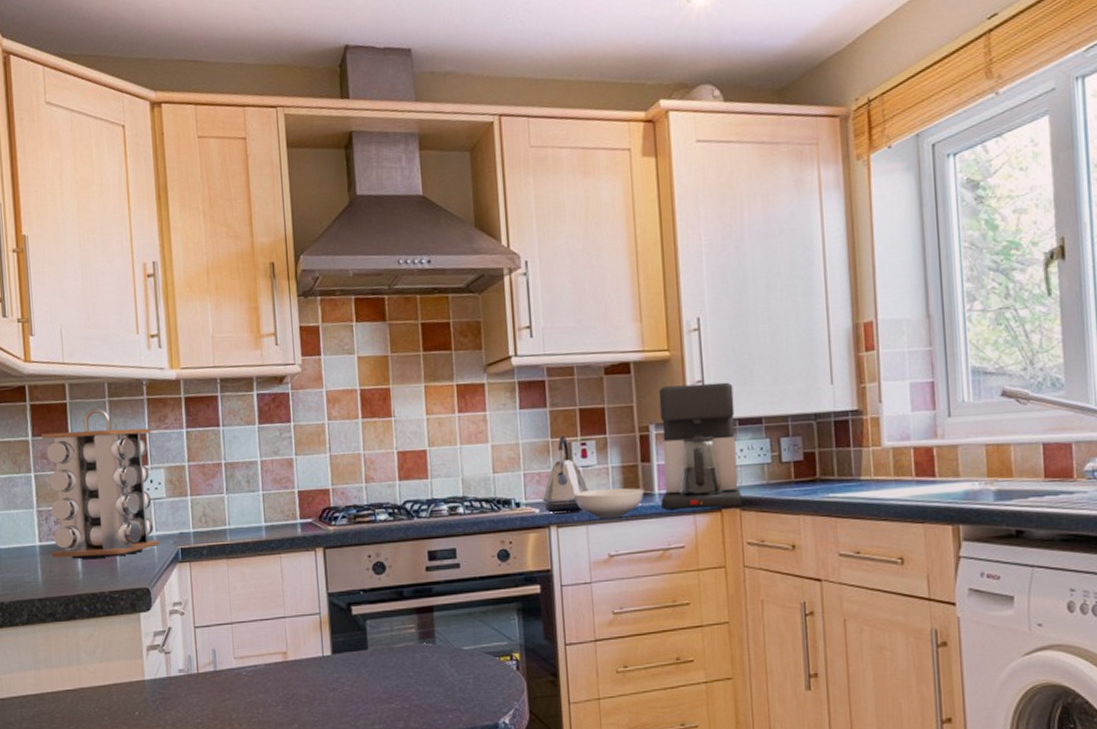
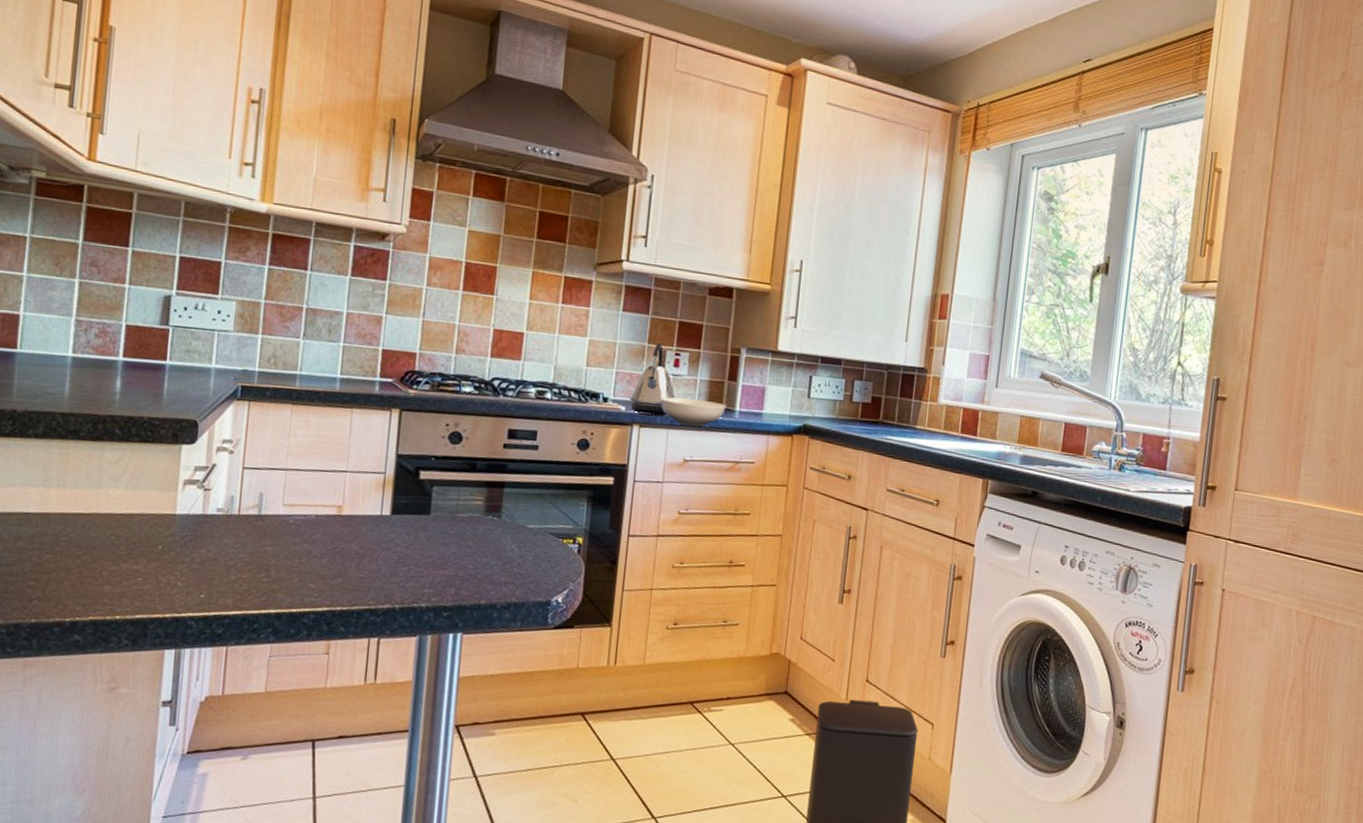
spice rack: present [41,409,160,559] -> none [85,225,228,383]
coffee maker: present [658,382,742,511] -> none [739,316,822,435]

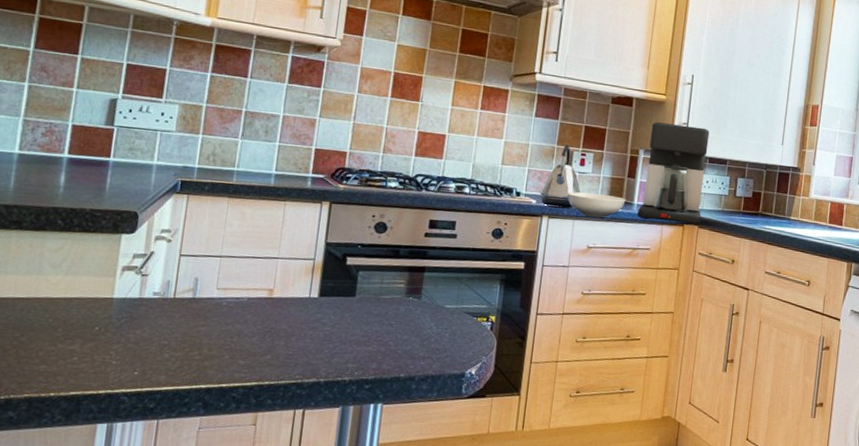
coffee maker: none [739,316,822,435] -> present [637,122,710,225]

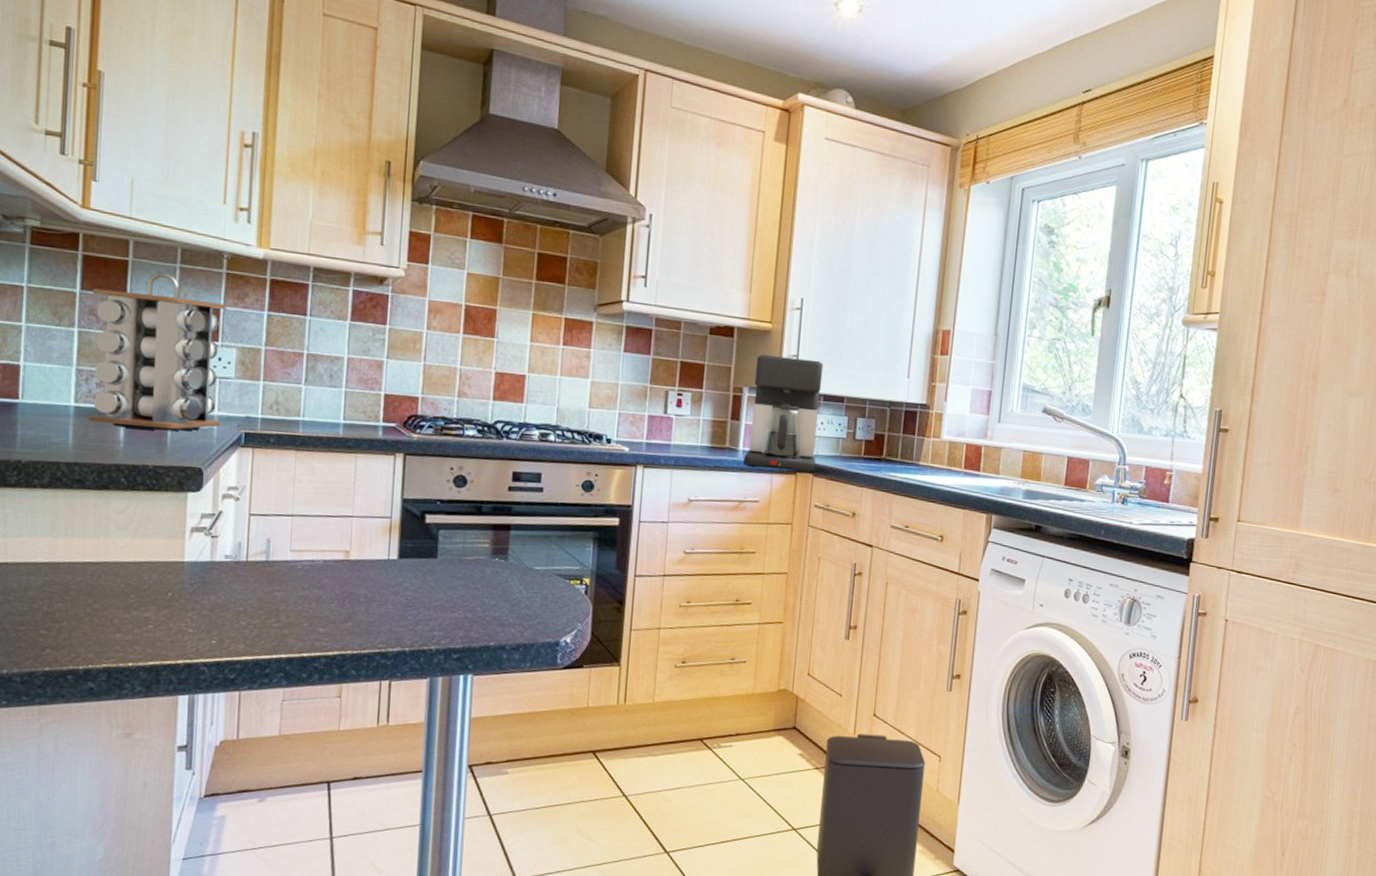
spice rack: none [30,35,173,178] -> present [88,273,226,431]
kettle: present [540,144,581,209] -> none [633,383,679,457]
bowl: present [567,191,626,218] -> none [663,437,730,467]

